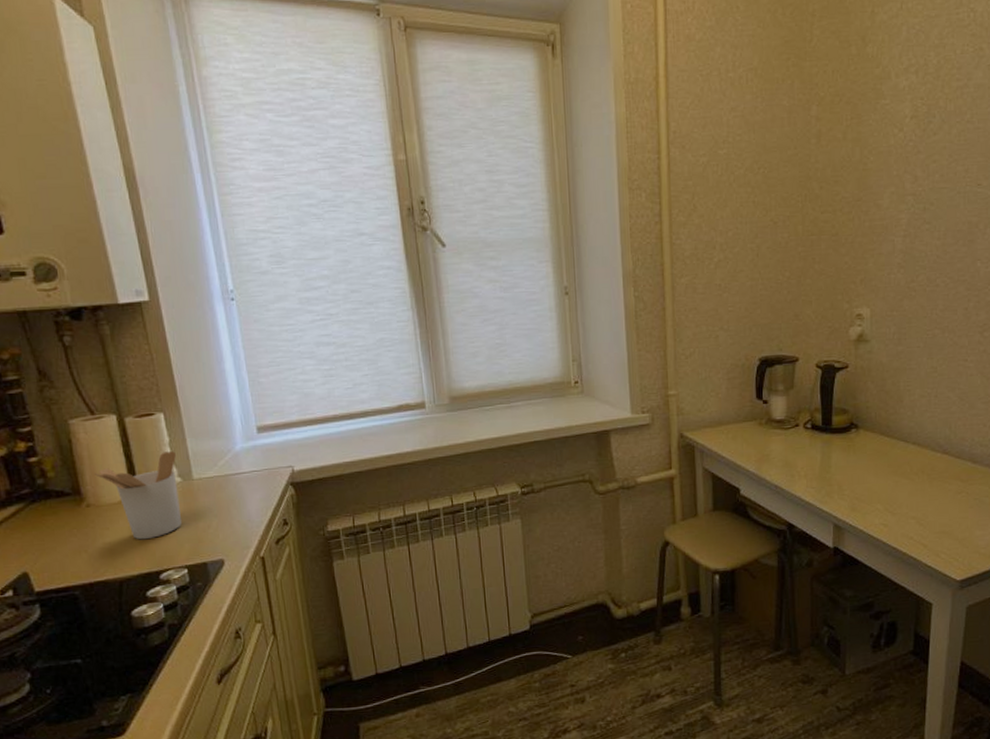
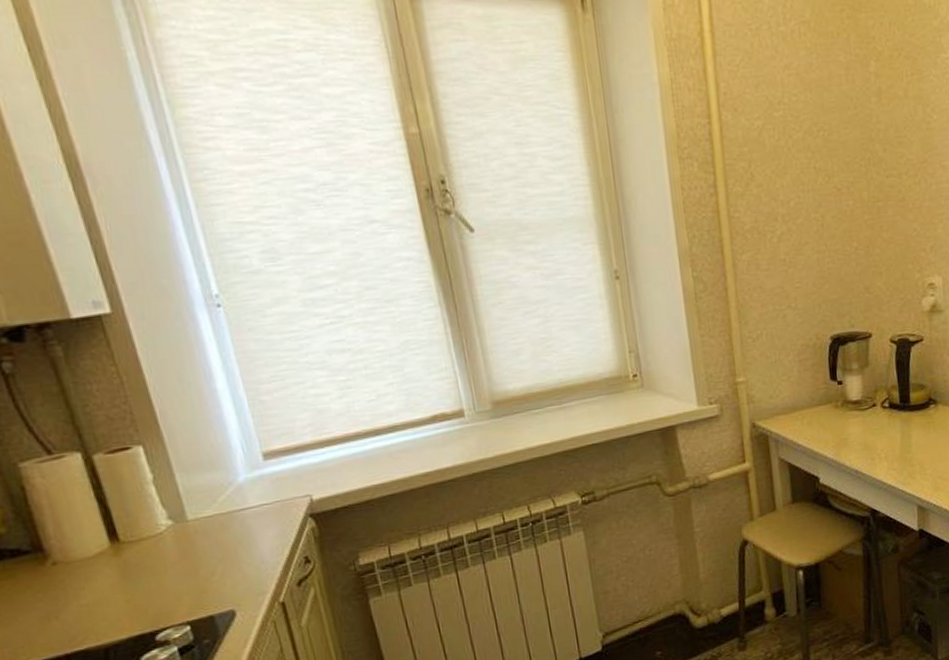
utensil holder: present [95,451,182,540] -> none [59,489,178,598]

